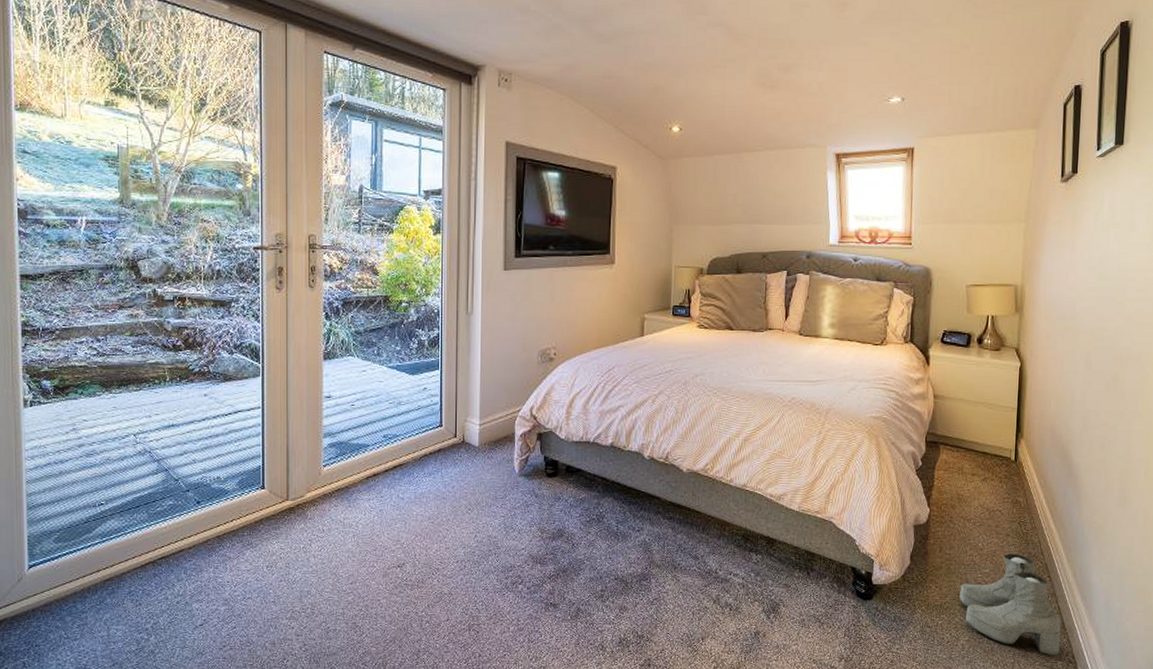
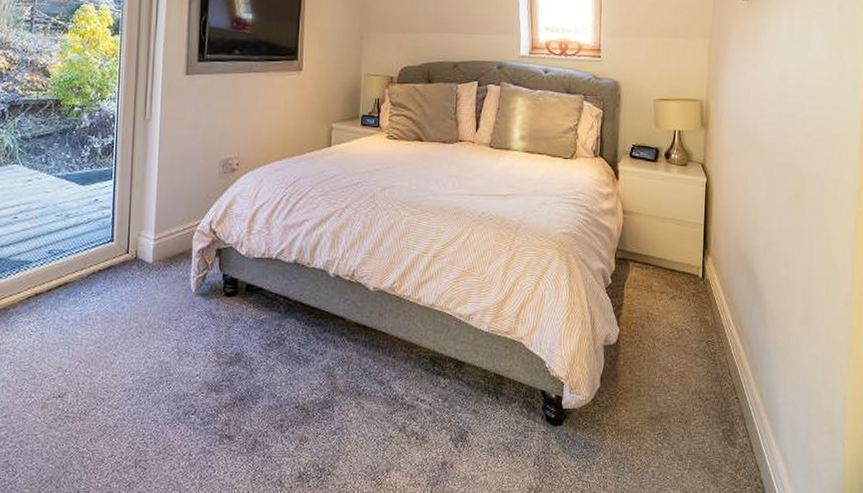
boots: present [959,554,1061,656] -> none [649,374,749,482]

